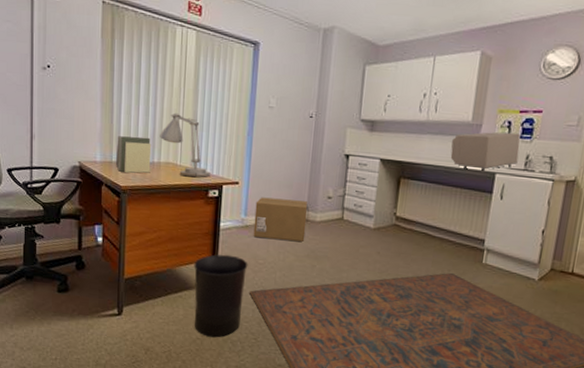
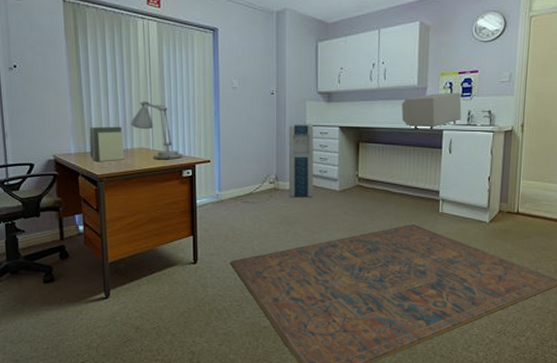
waste bin: present [193,254,248,338] -> none [175,229,226,309]
box: present [253,197,308,242] -> none [228,172,277,210]
water cooler: none [319,151,353,233] -> present [288,124,314,198]

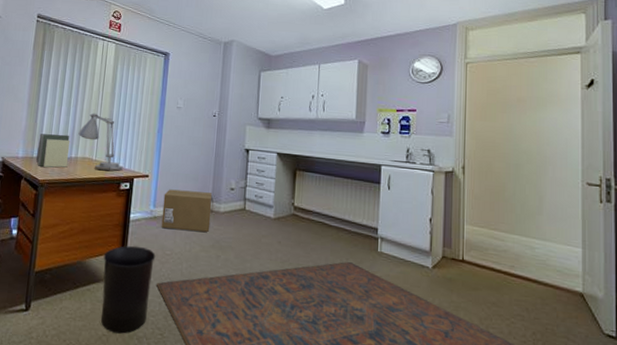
waste bin: none [175,229,226,309] -> present [101,245,156,334]
box: none [228,172,277,210] -> present [161,189,212,232]
water cooler: present [288,124,314,198] -> none [223,146,252,223]
microwave: present [402,92,462,129] -> none [339,128,400,163]

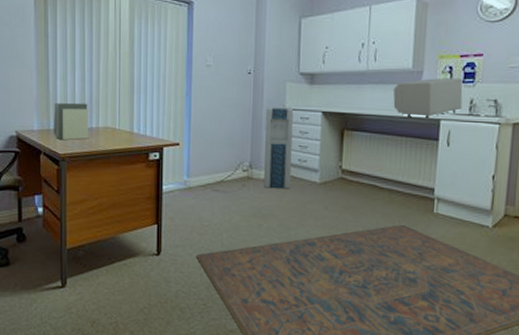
desk lamp: present [78,112,123,171] -> none [97,76,150,141]
waste bin: present [101,245,156,334] -> none [137,218,193,305]
box: present [161,189,212,232] -> none [197,157,251,200]
water cooler: none [223,146,252,223] -> present [264,107,294,190]
microwave: none [339,128,400,163] -> present [393,77,463,118]

